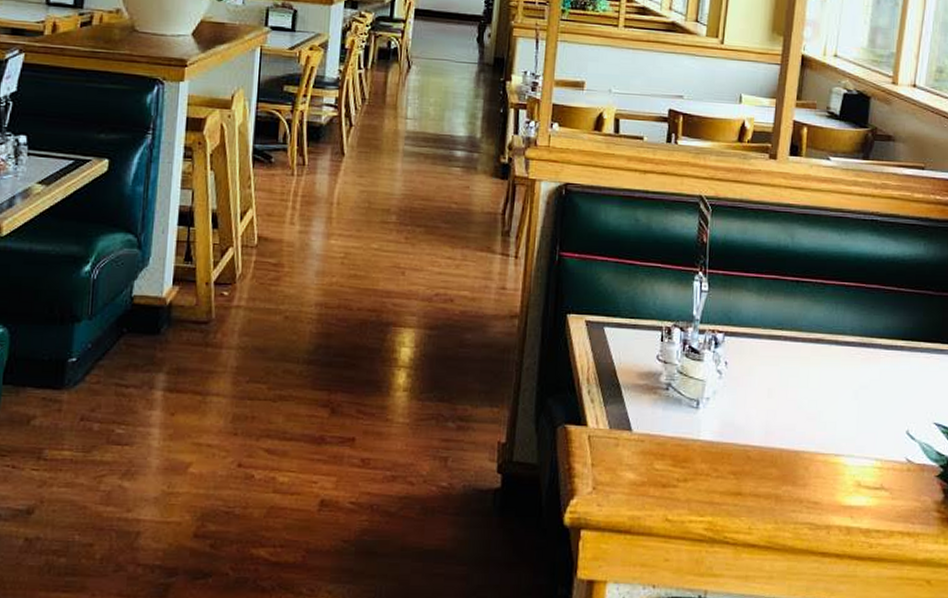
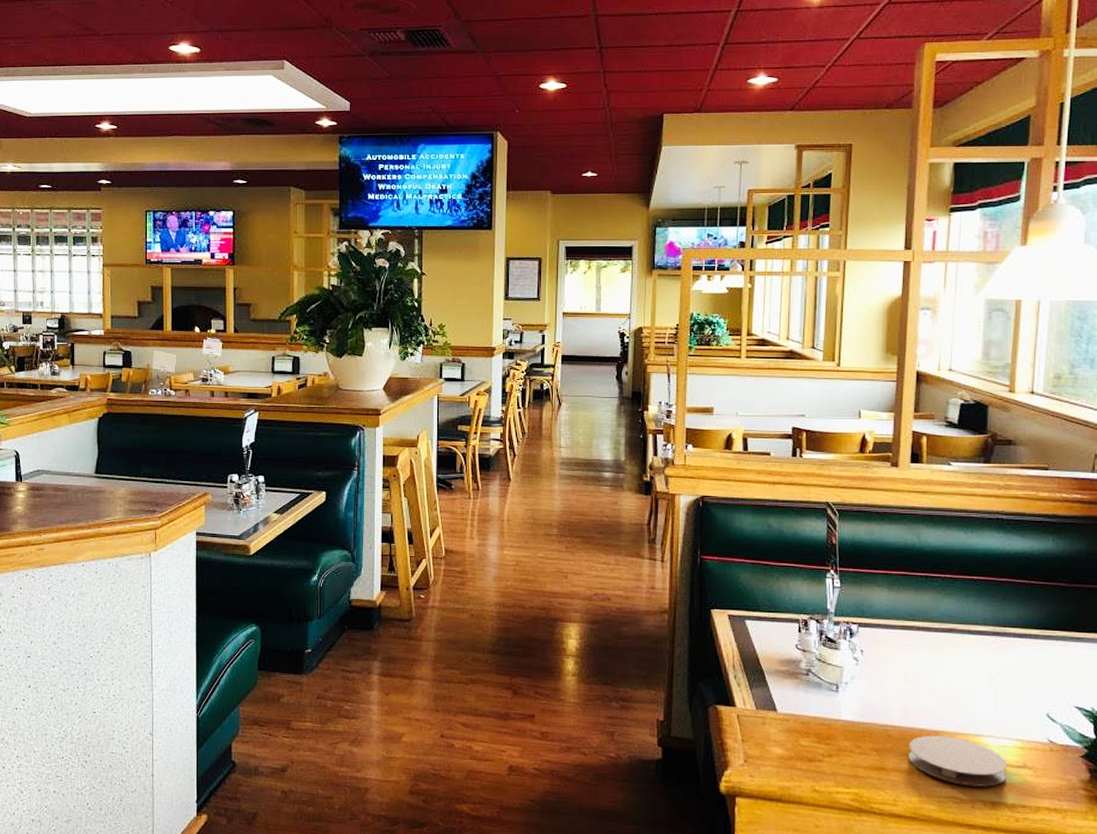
coaster: none [767,456,865,511] -> present [909,735,1007,787]

